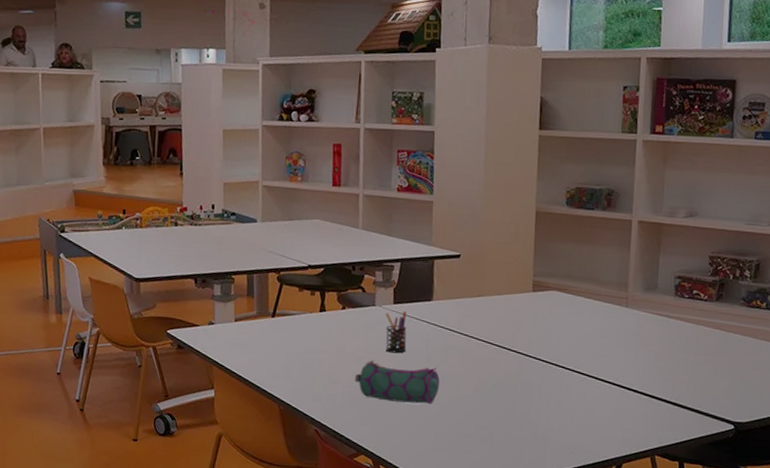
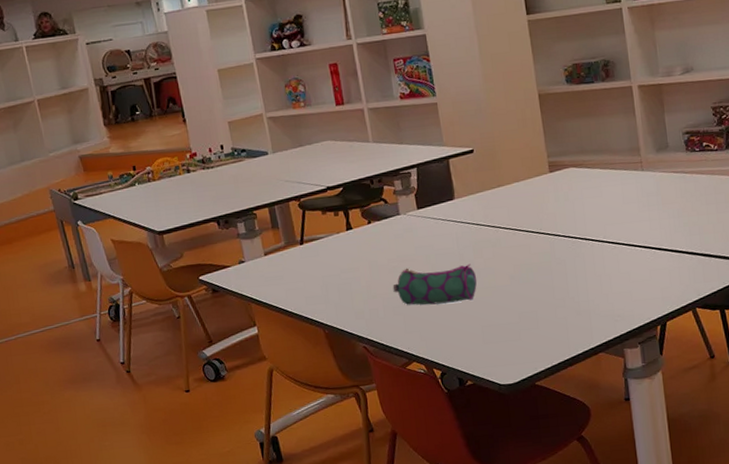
pen holder: present [385,311,407,354] -> none [410,215,438,258]

